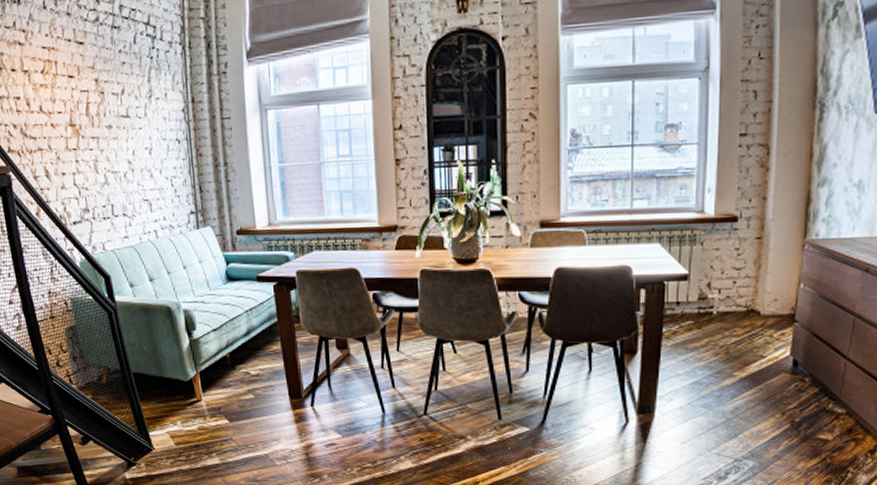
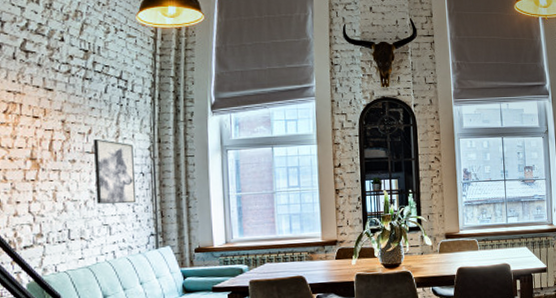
wall art: none [126,99,174,177] -> present [92,138,137,204]

